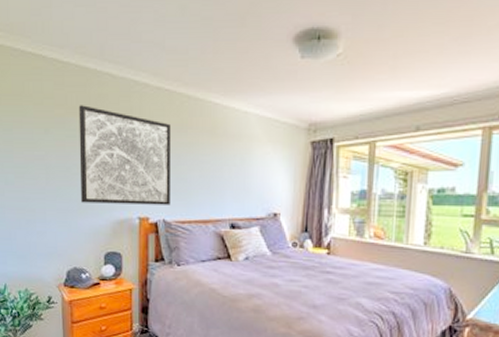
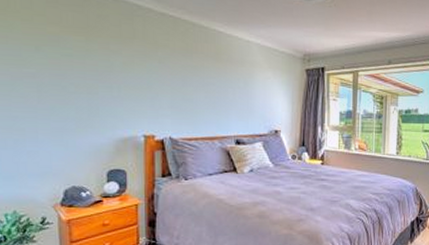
wall art: present [78,105,171,205] -> none [75,24,176,124]

